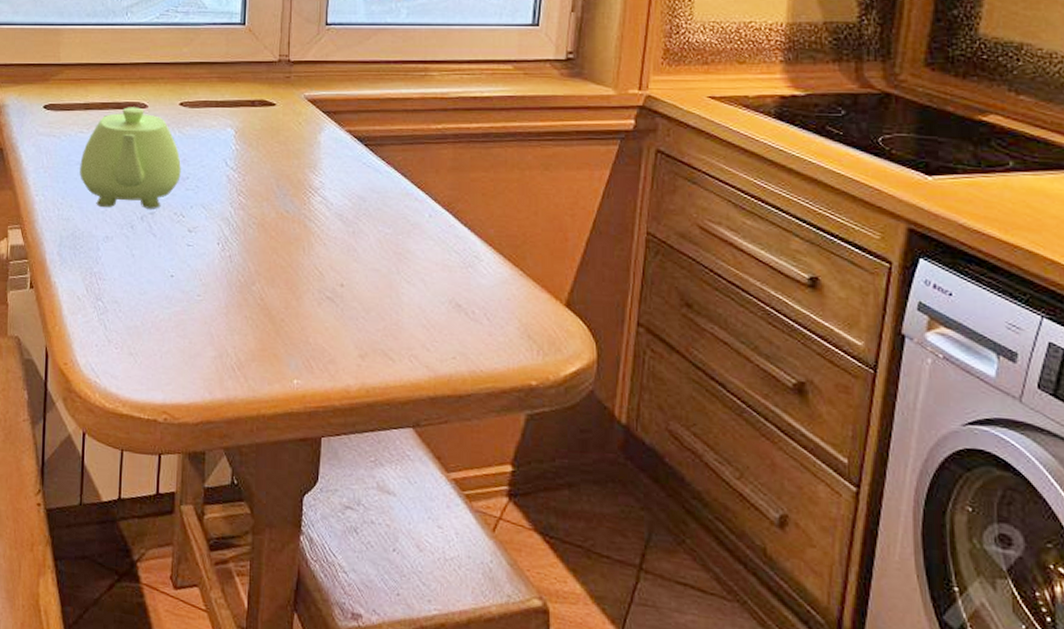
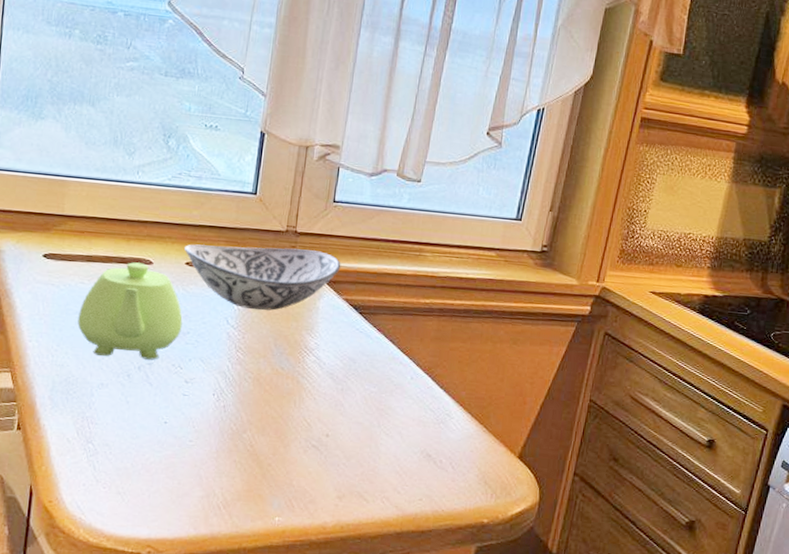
decorative bowl: none [178,79,340,149] -> present [184,244,341,311]

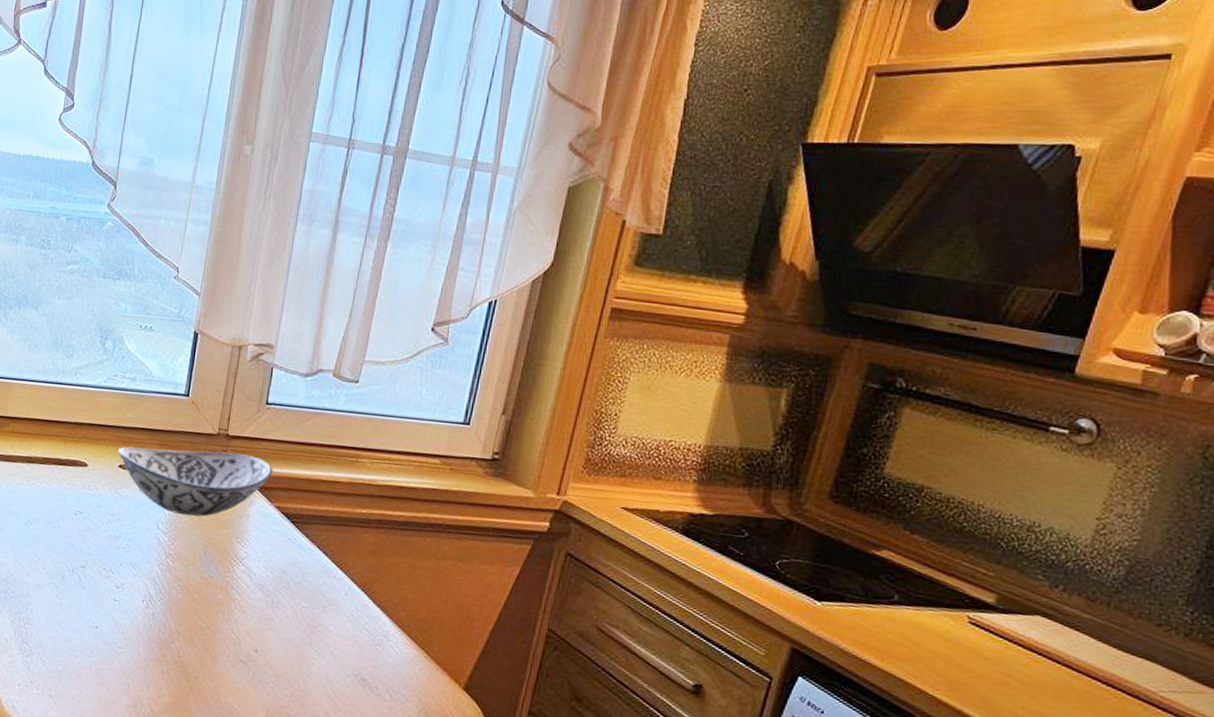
teapot: present [77,262,183,360] -> none [17,464,115,563]

